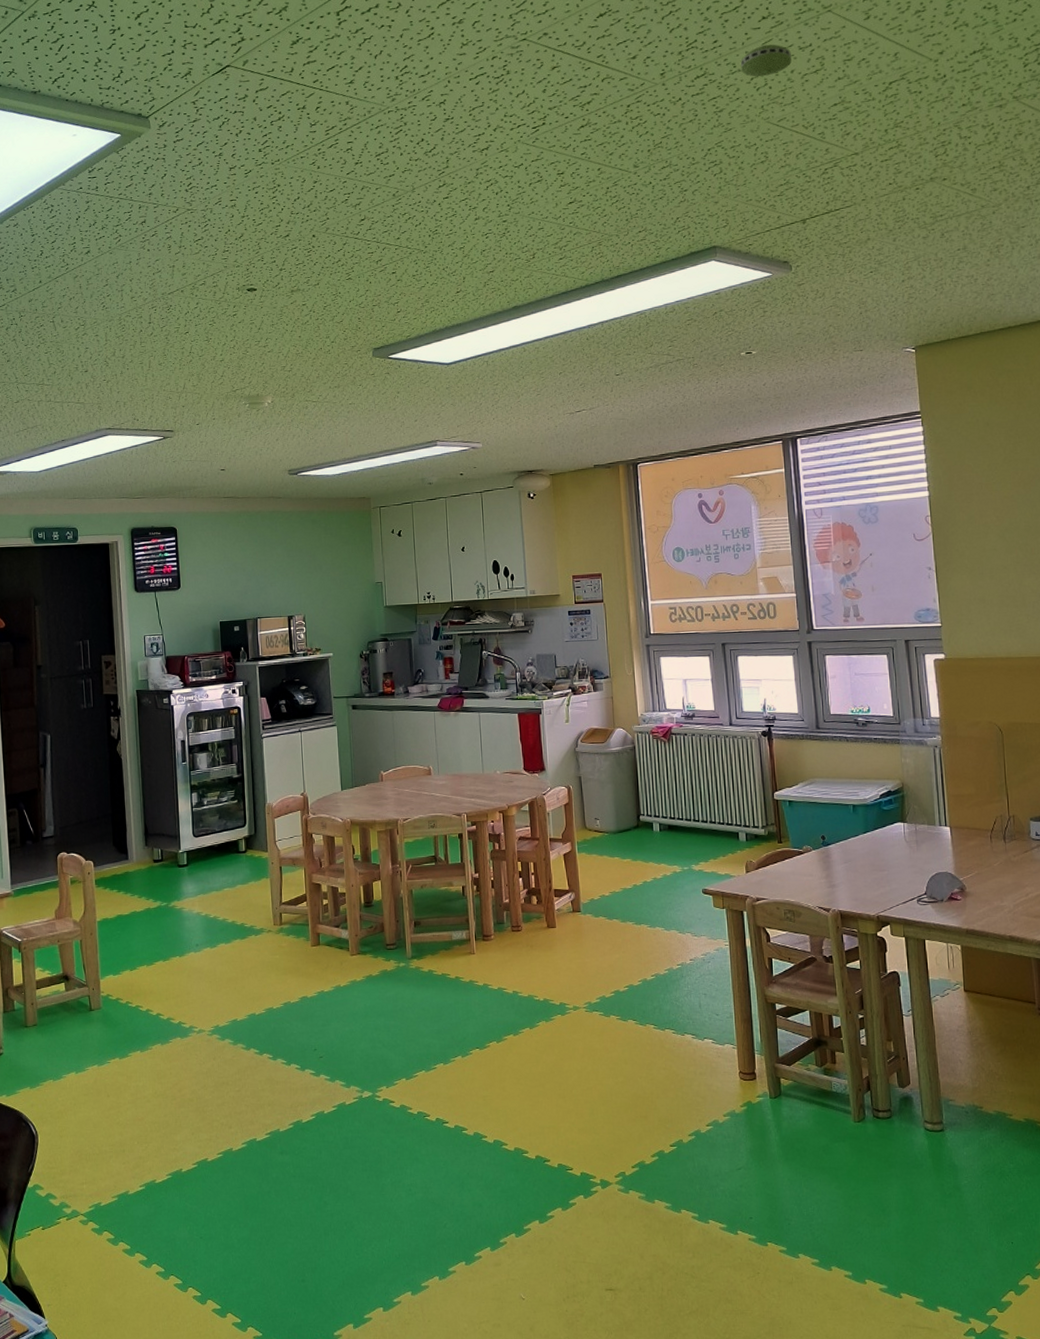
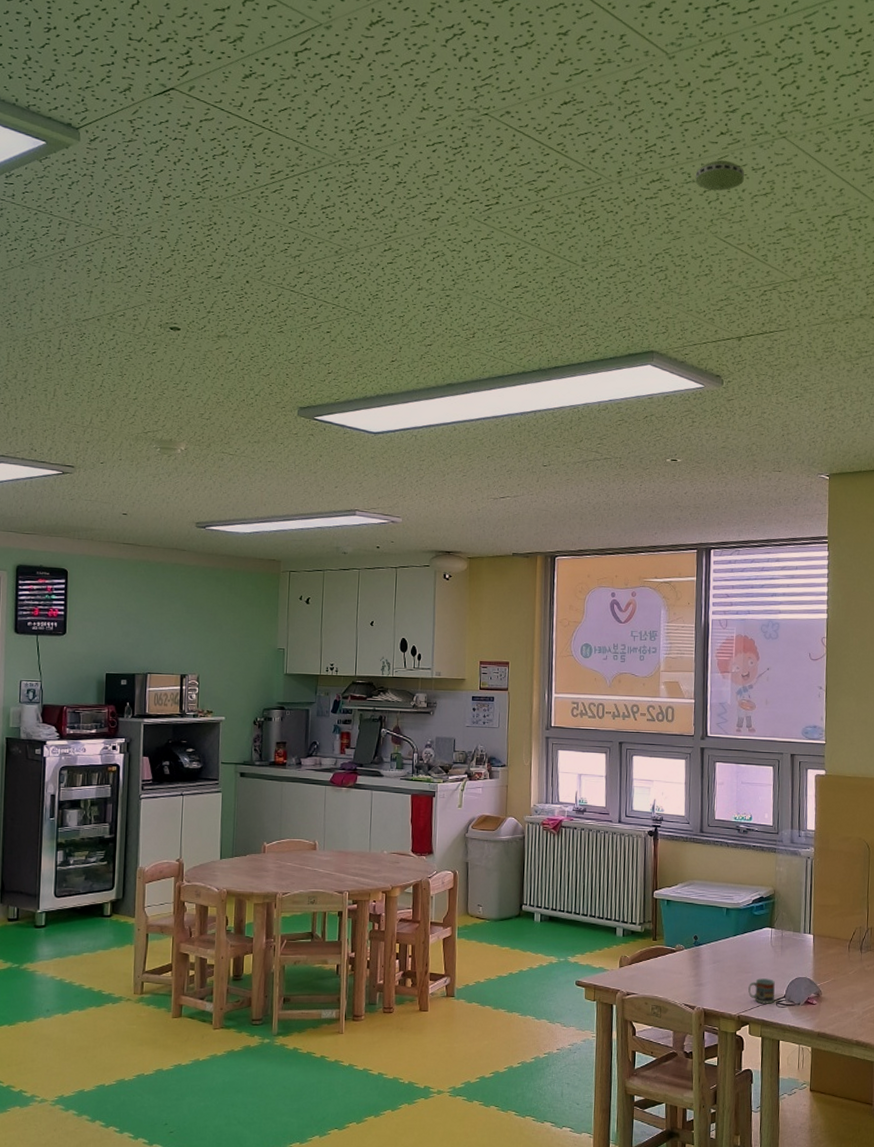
cup: none [885,875,916,902] -> present [748,978,775,1004]

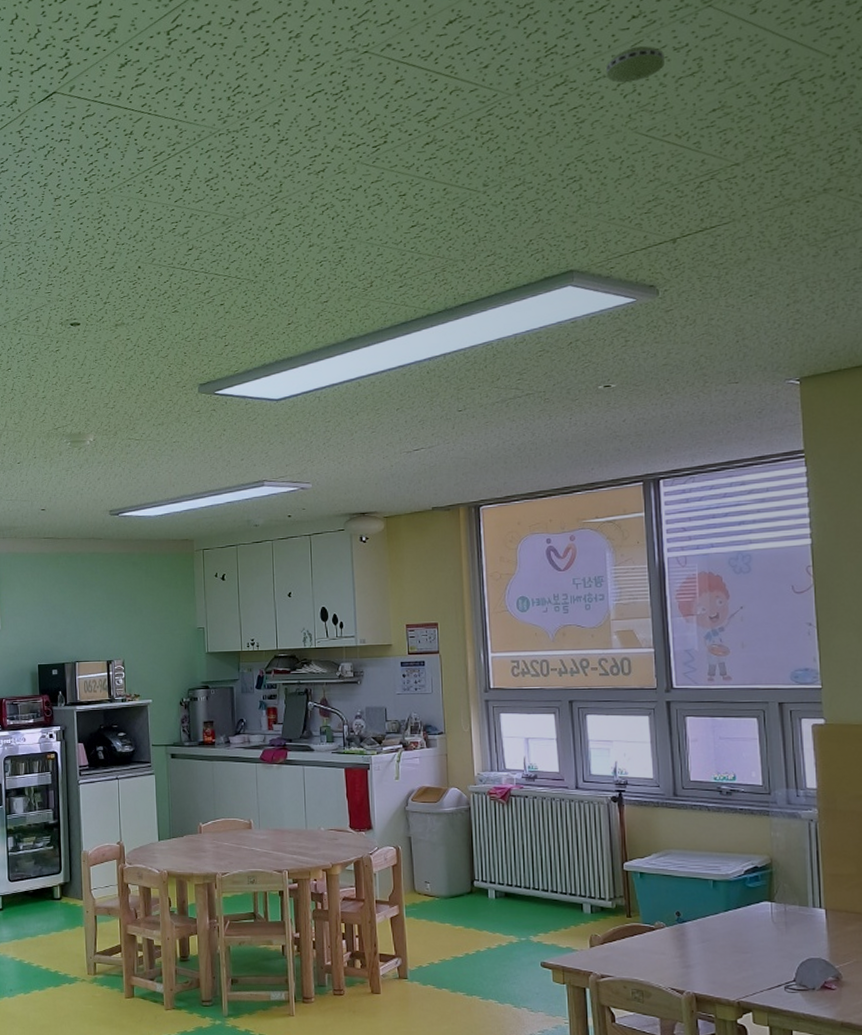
cup: present [748,978,775,1004] -> none [748,959,783,989]

